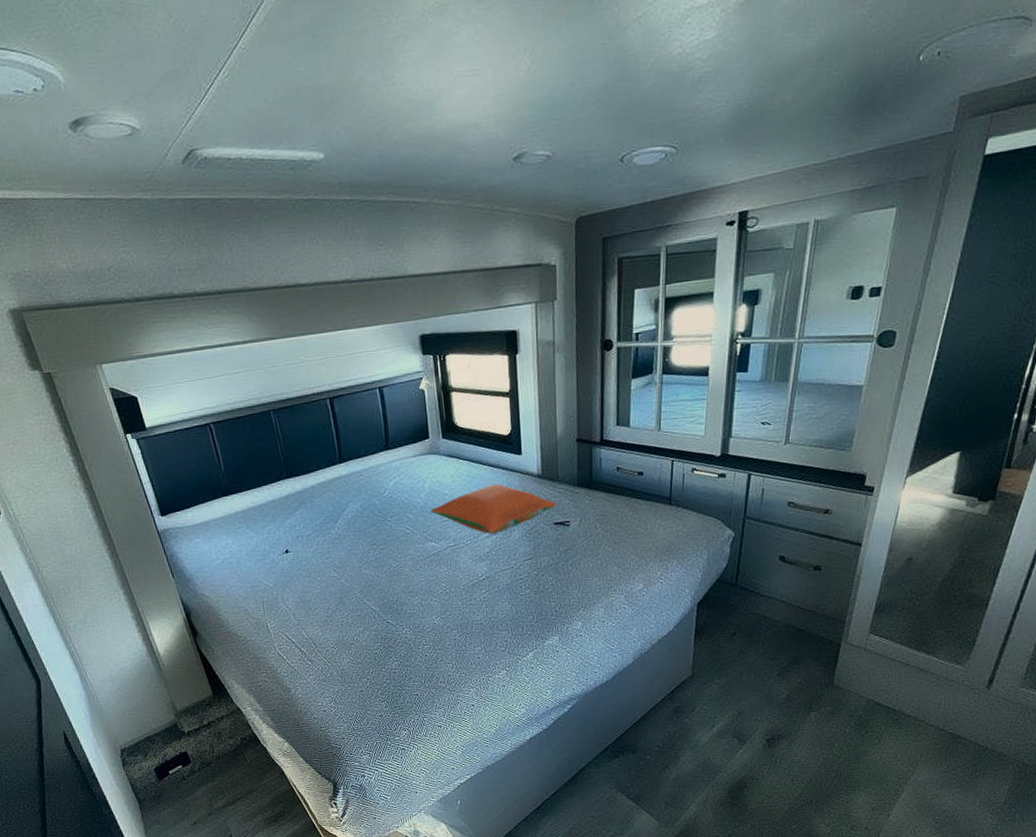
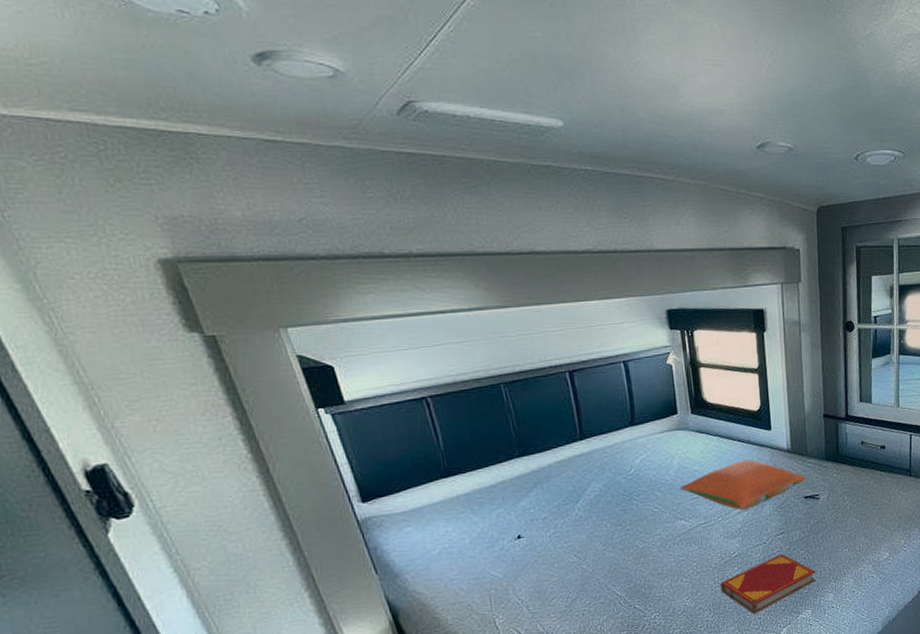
hardback book: none [468,579,565,638] -> present [720,554,817,615]

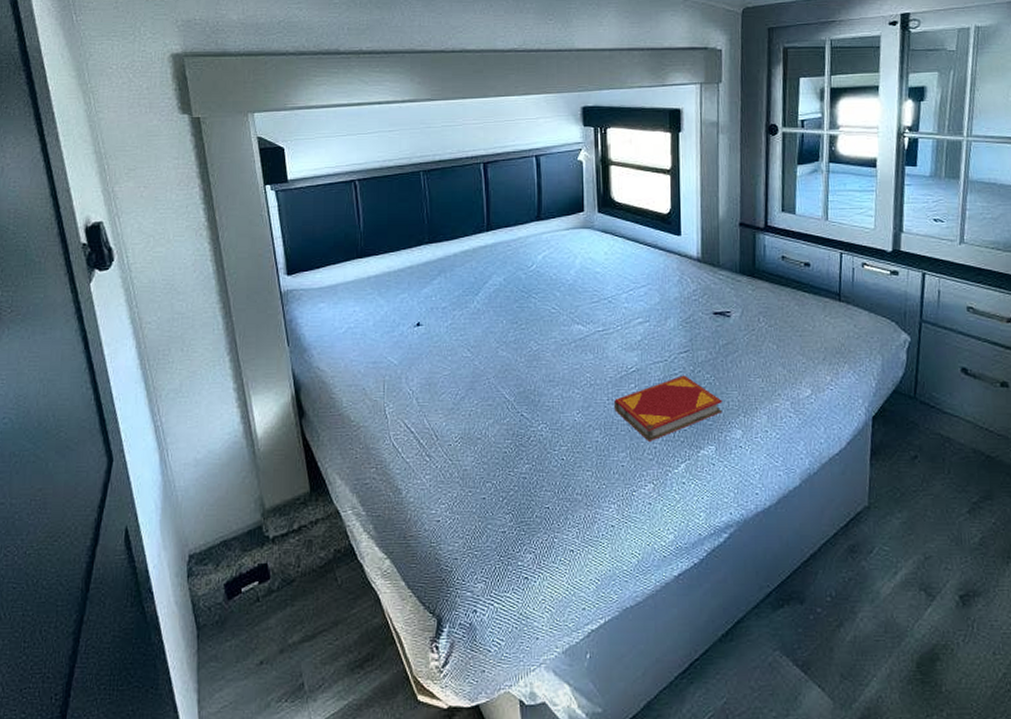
pillow: present [680,459,807,510] -> none [580,266,717,320]

